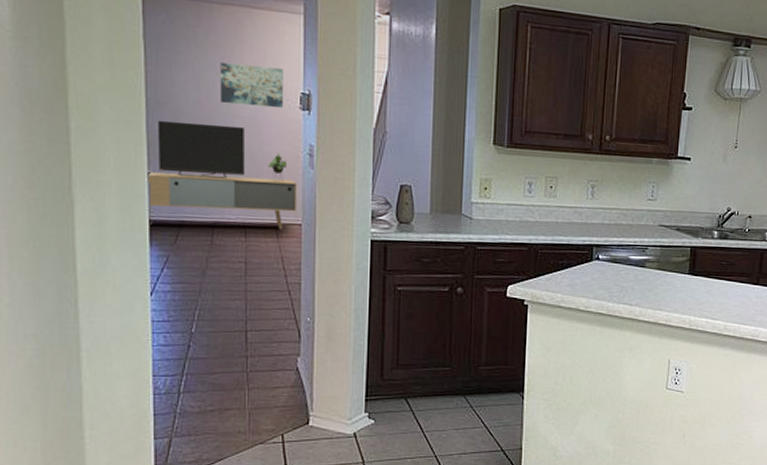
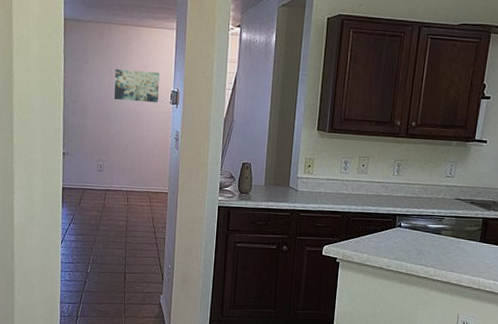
media console: present [147,120,297,230] -> none [61,113,166,197]

